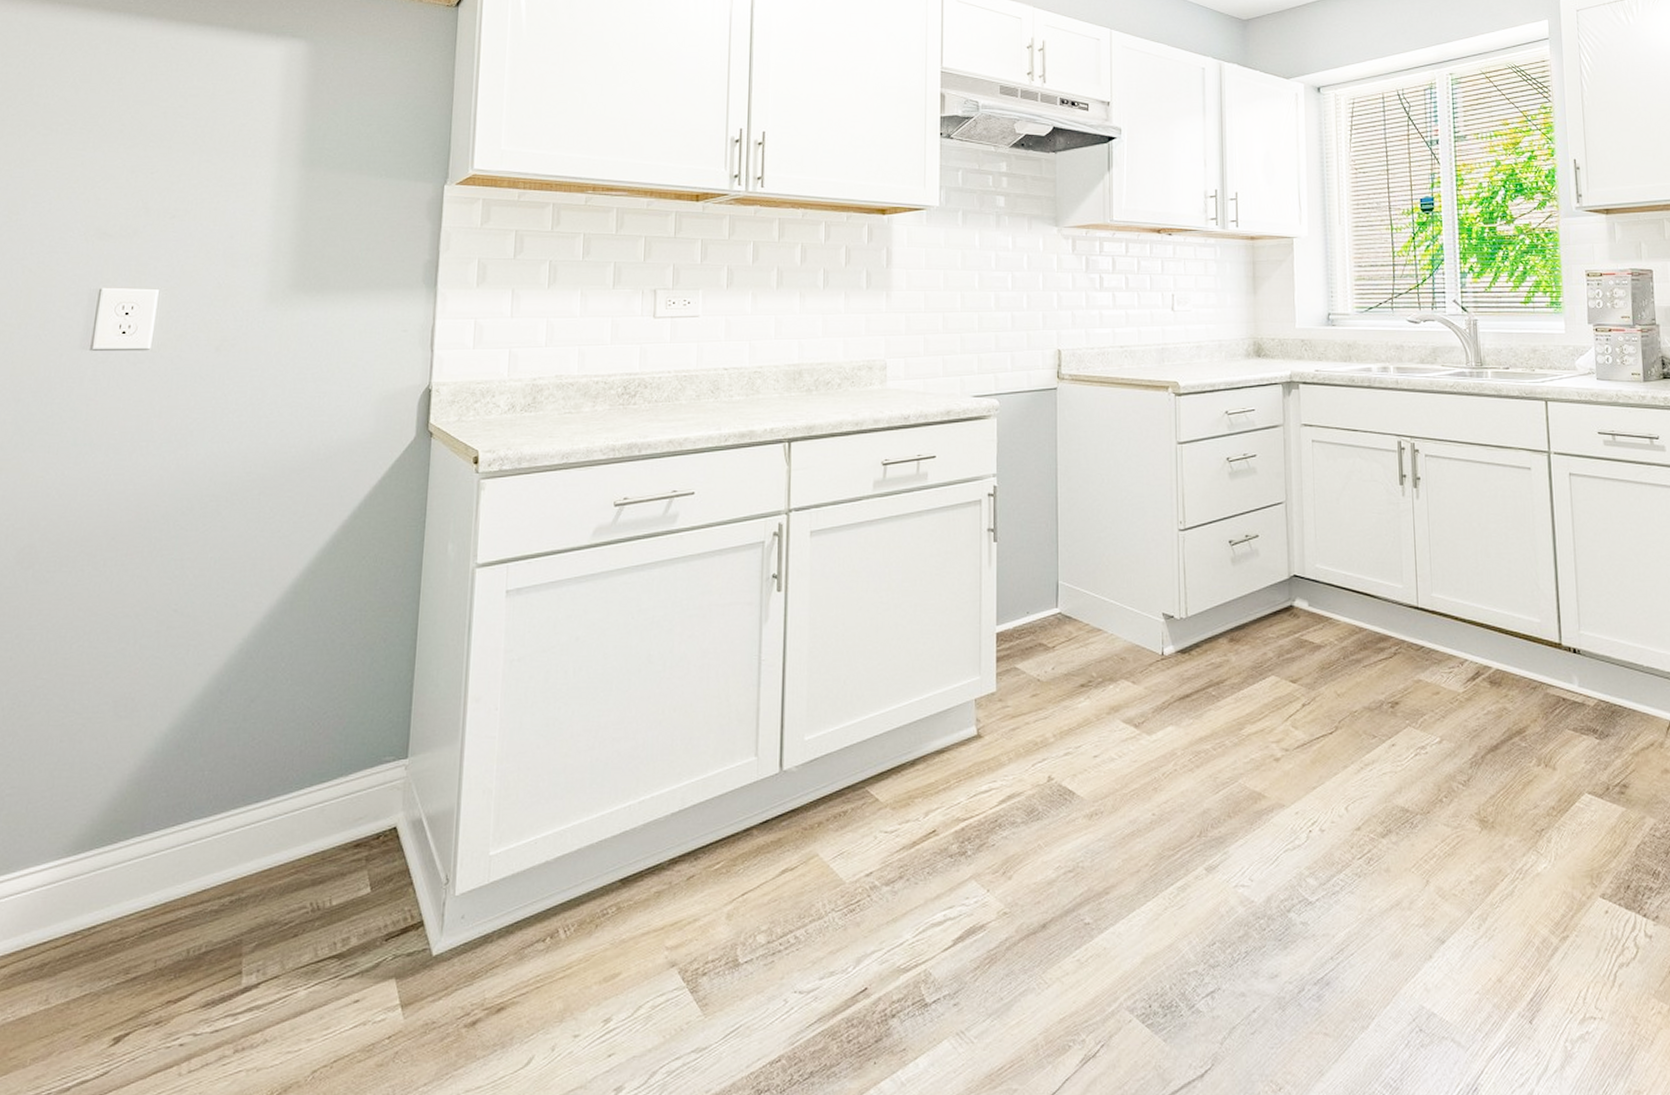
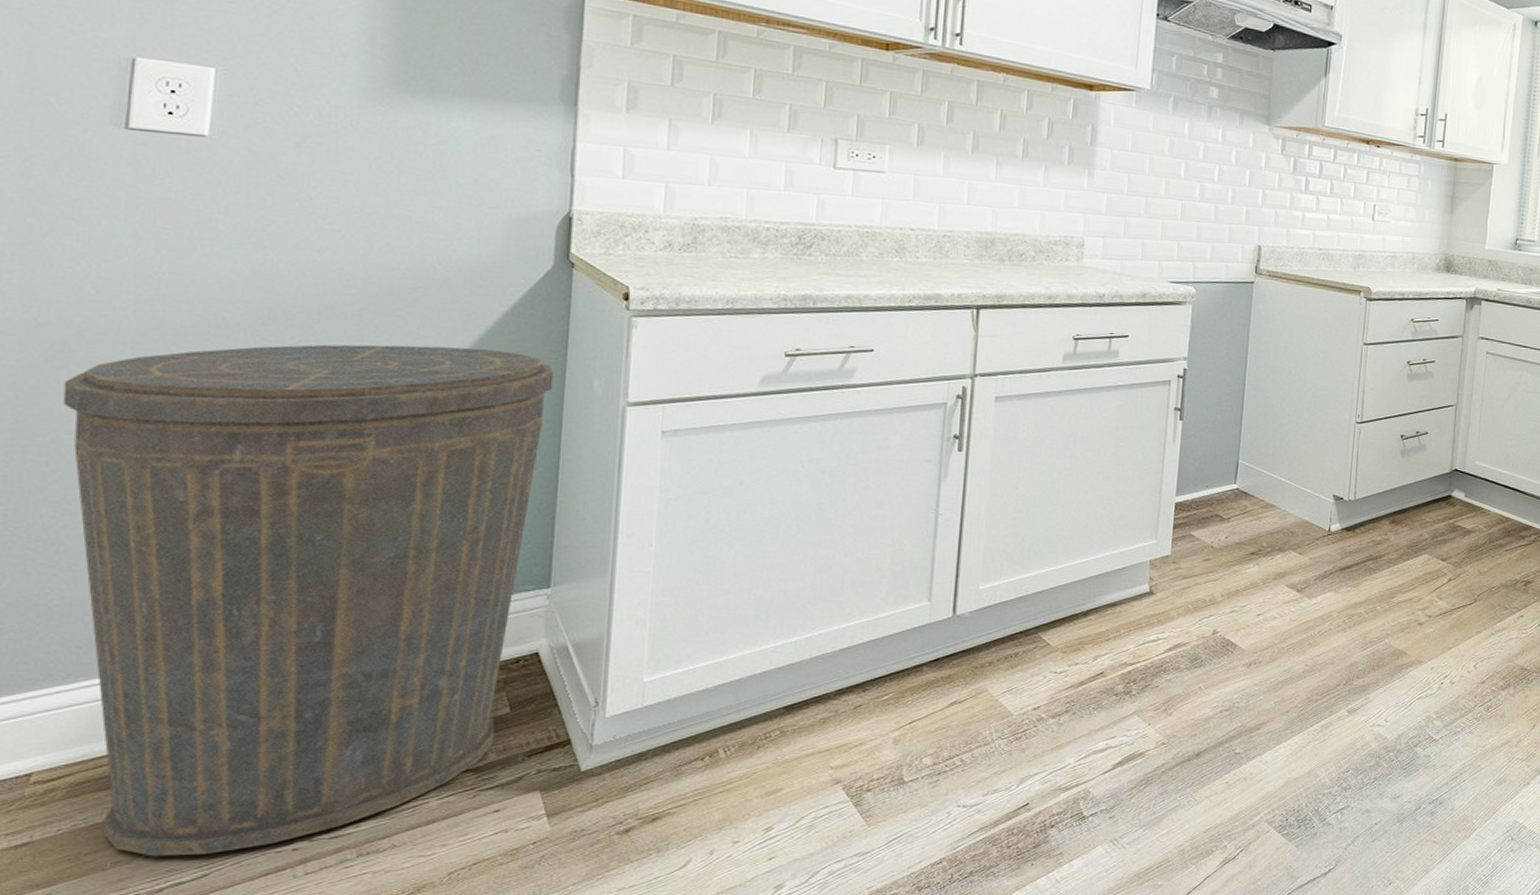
trash can: none [27,522,414,1053] -> present [63,344,554,857]

